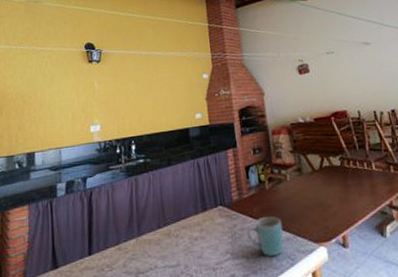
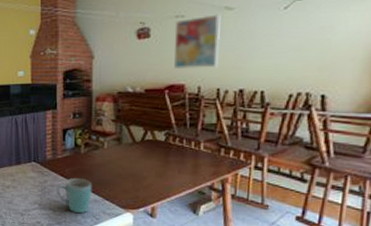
wall art: none [327,49,370,98] -> present [174,14,221,70]

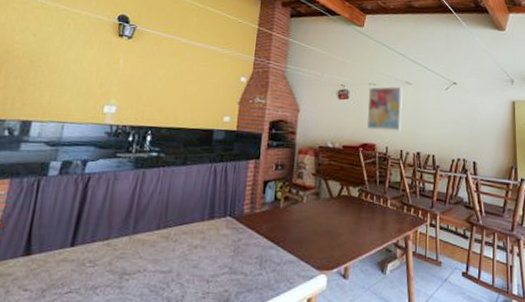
mug: present [56,177,92,214] -> none [250,235,289,278]

